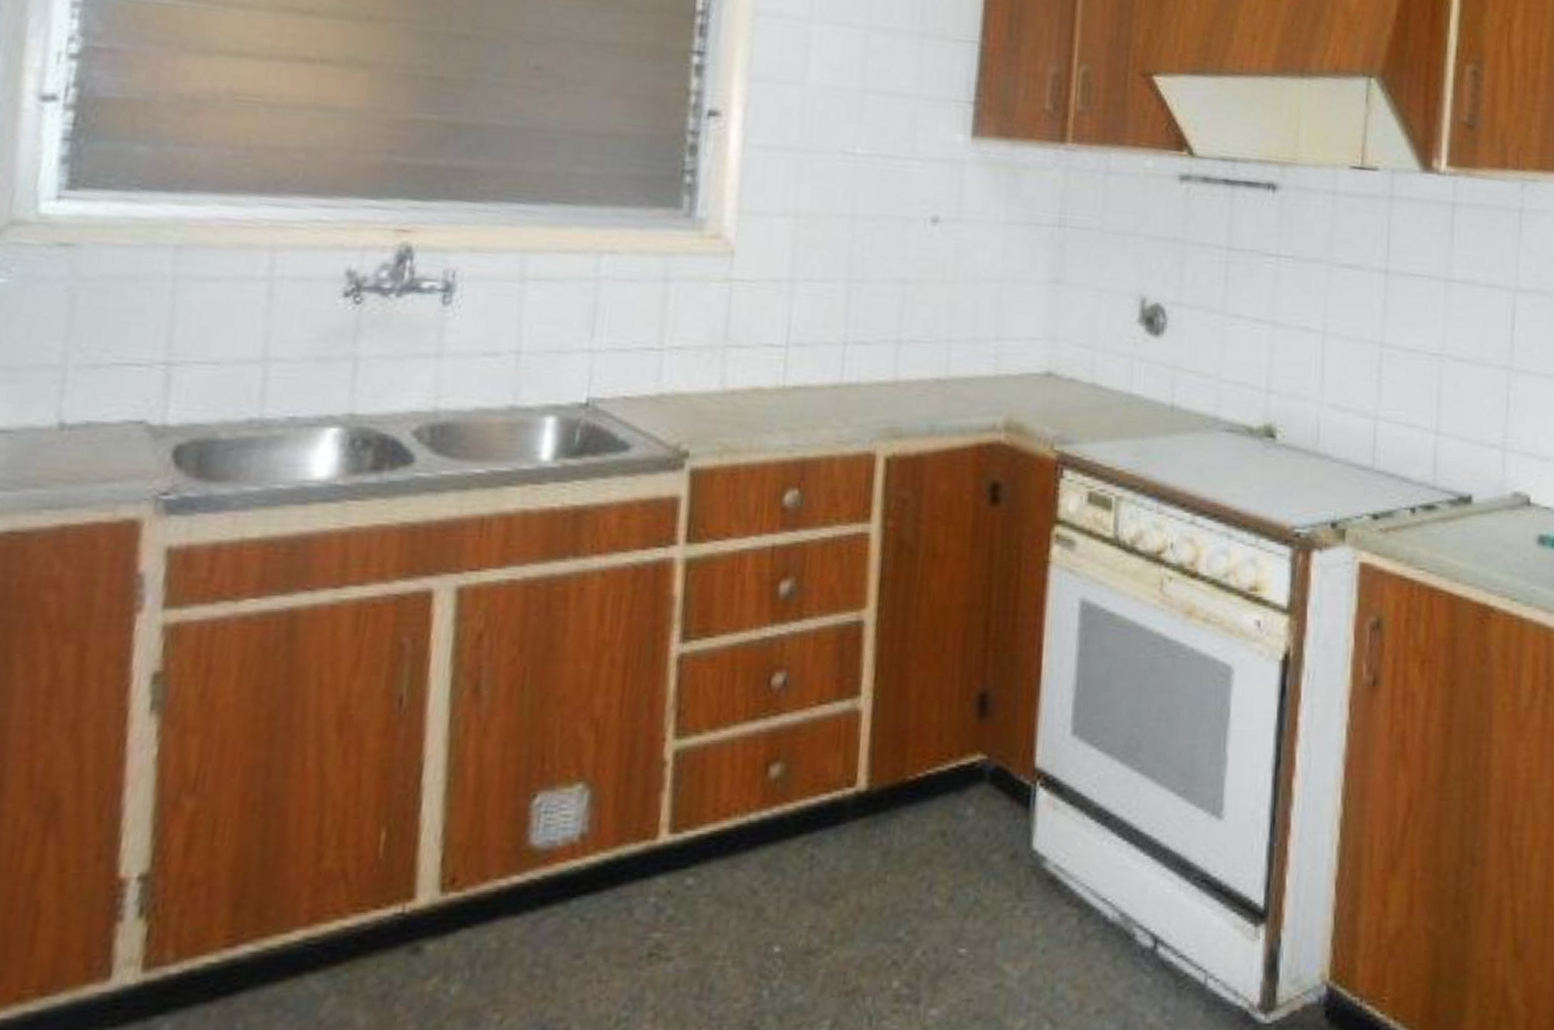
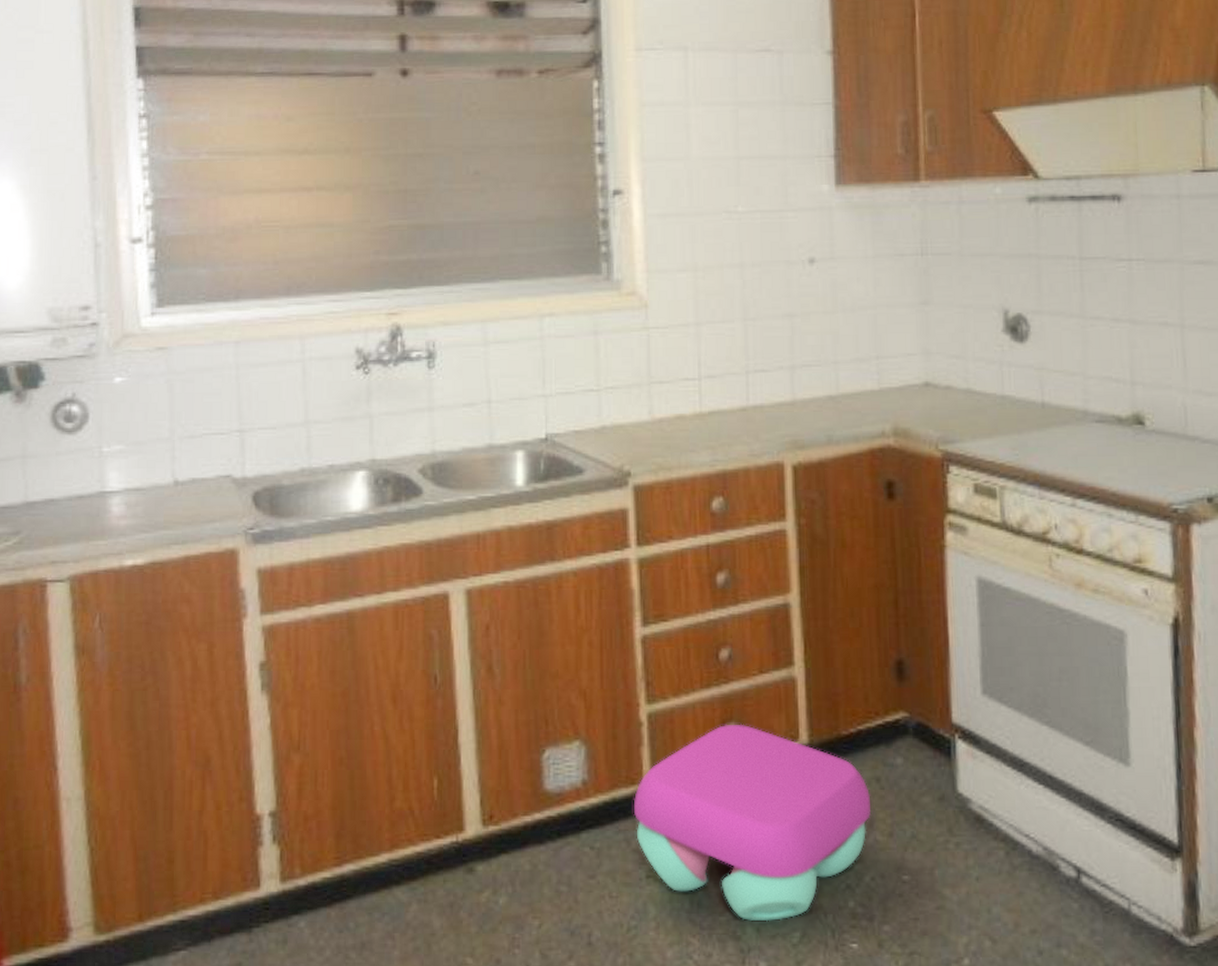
stool: none [642,765,933,1008] -> present [634,724,872,922]

